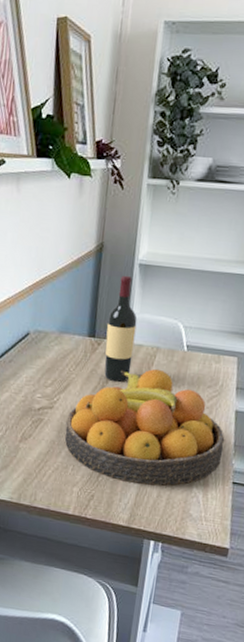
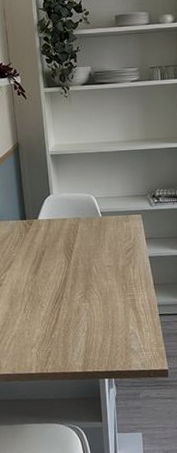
fruit bowl: present [64,368,225,486] -> none [15,235,147,334]
wine bottle: present [104,275,138,382] -> none [33,165,61,252]

